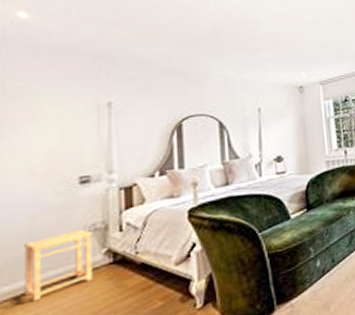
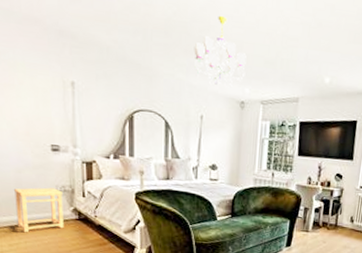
chandelier: none [244,14,300,77] -> present [194,15,247,88]

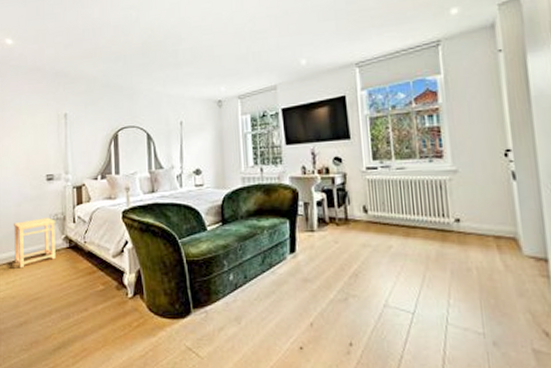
chandelier: present [194,15,247,88] -> none [168,27,219,92]

